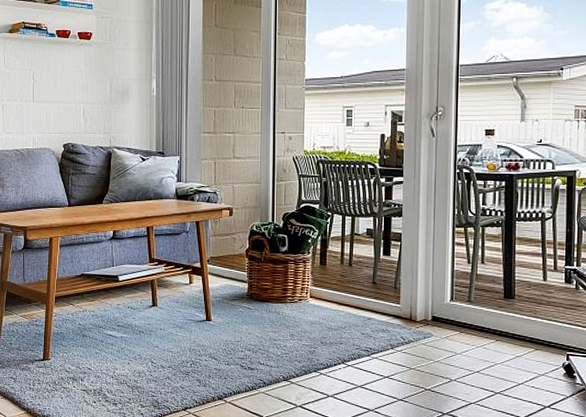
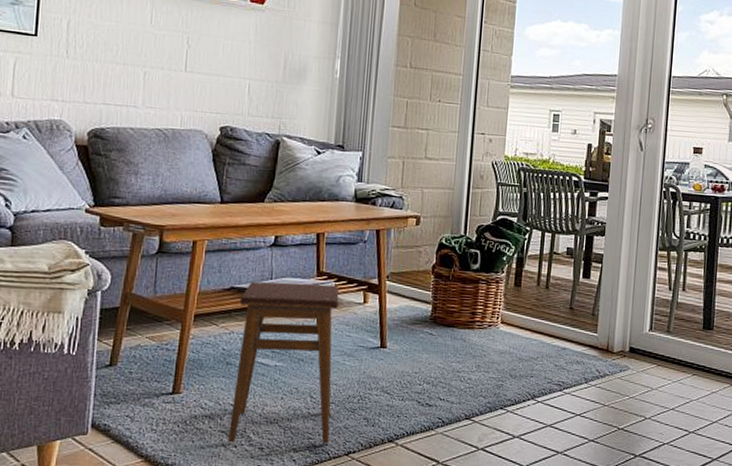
stool: none [89,268,169,401] -> present [228,282,340,444]

